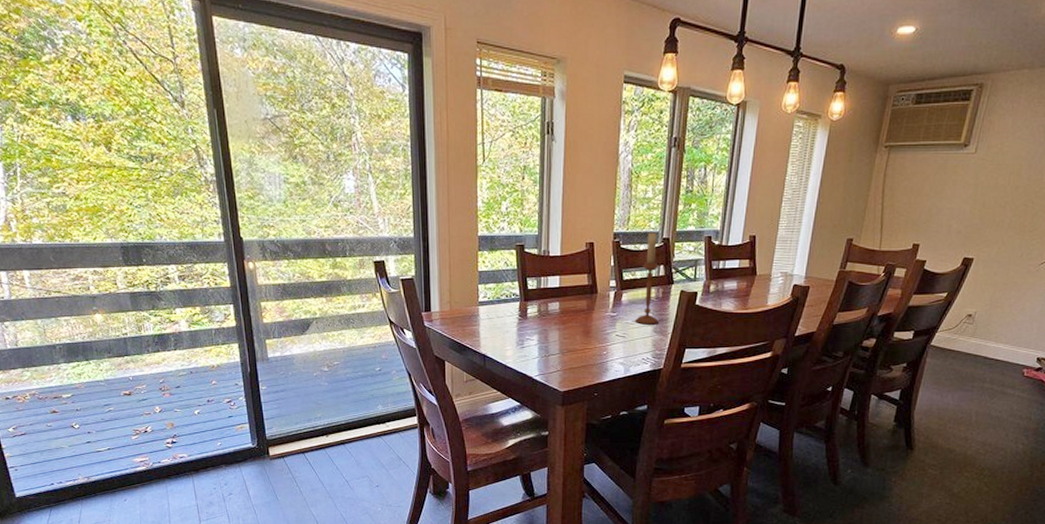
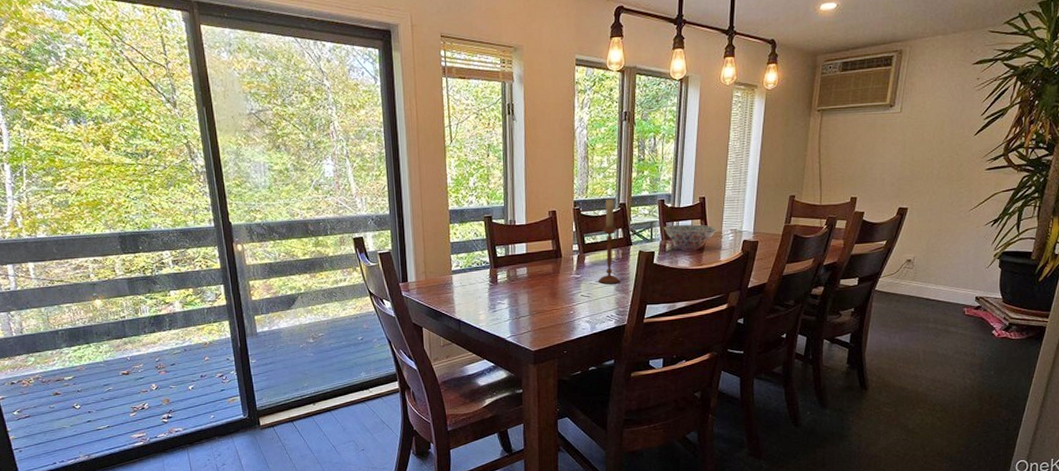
bowl: none [709,264,767,293] -> present [664,224,717,251]

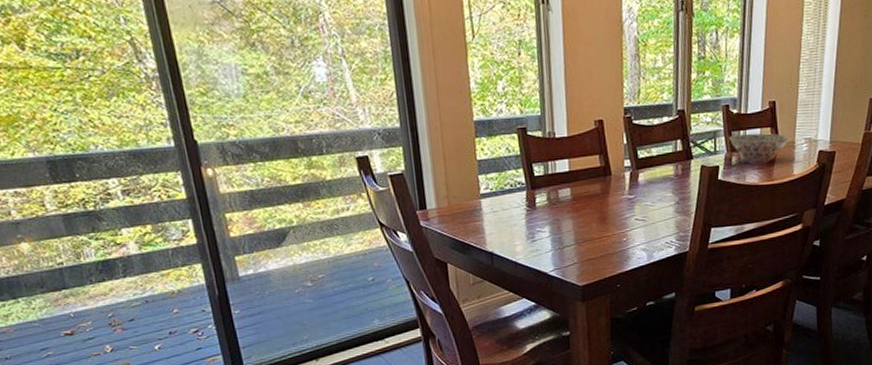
candlestick: present [598,196,620,284] -> none [654,101,680,206]

